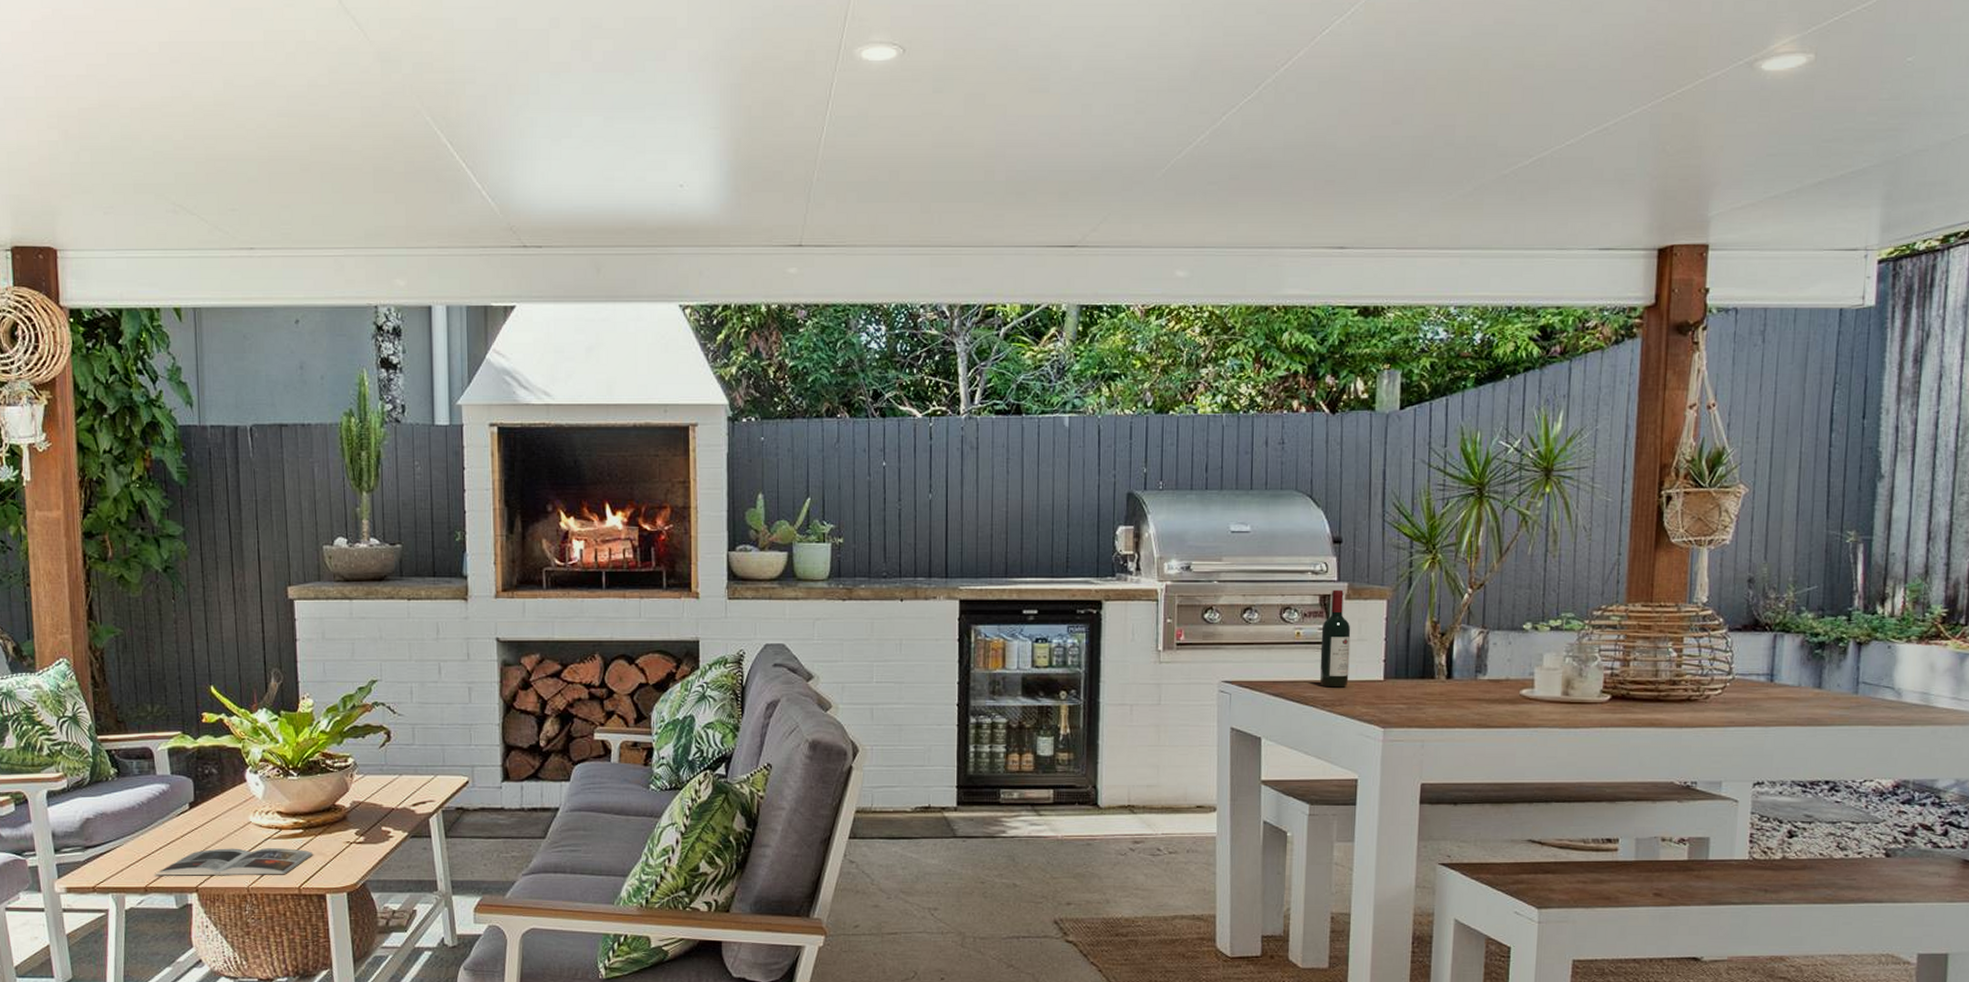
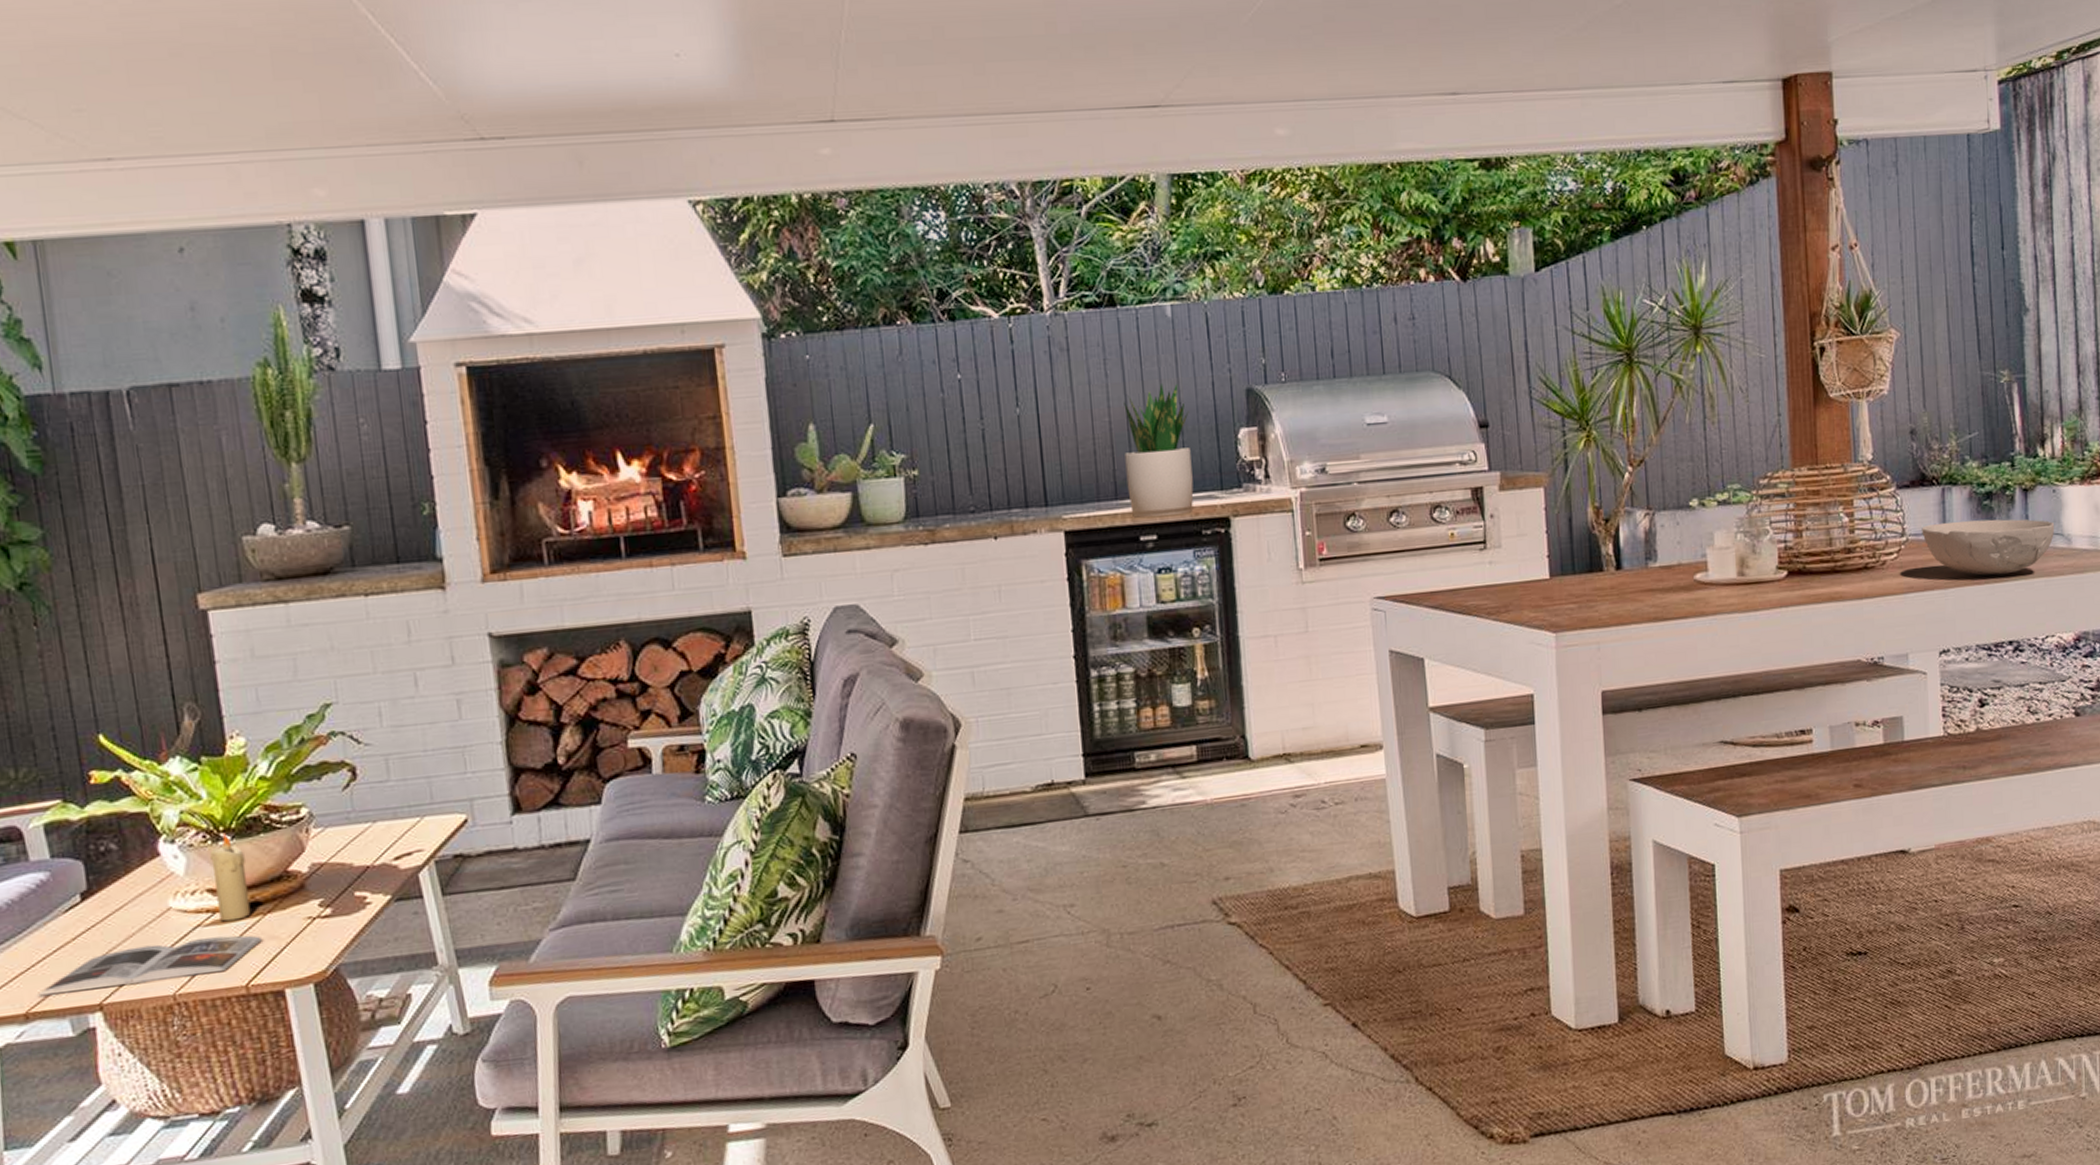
candle: none [281,771,307,837] -> present [210,834,251,922]
planter: none [1016,483,1076,595] -> present [1124,384,1194,519]
wine bottle: present [1319,589,1351,688] -> none [1477,480,1513,593]
bowl: none [1749,666,1886,719] -> present [1921,519,2055,576]

